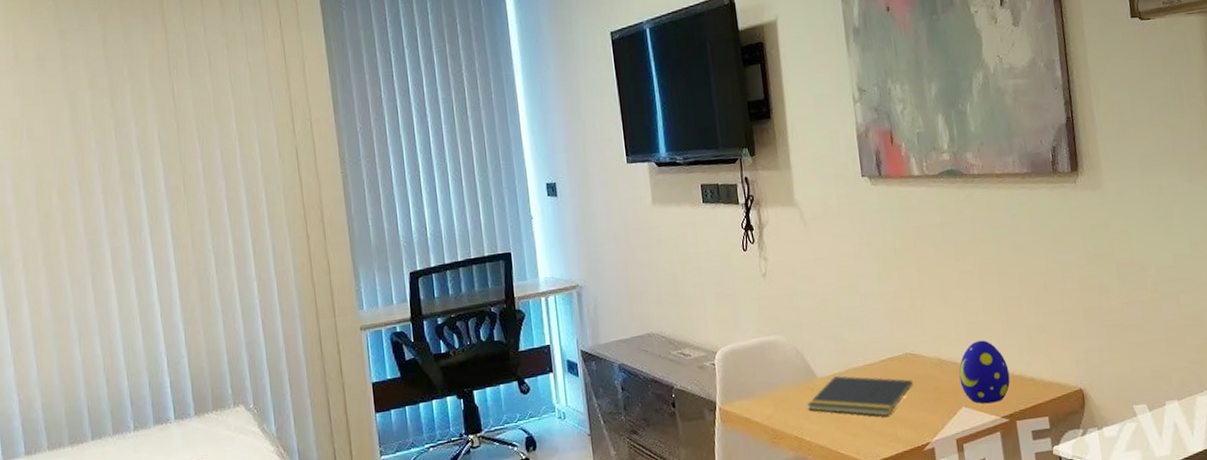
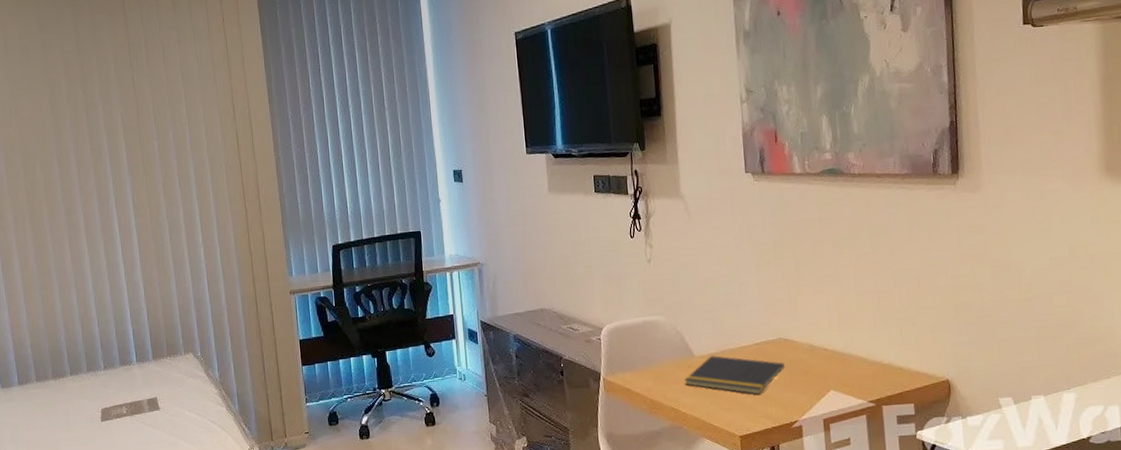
decorative egg: present [959,340,1010,404] -> none [829,329,879,389]

